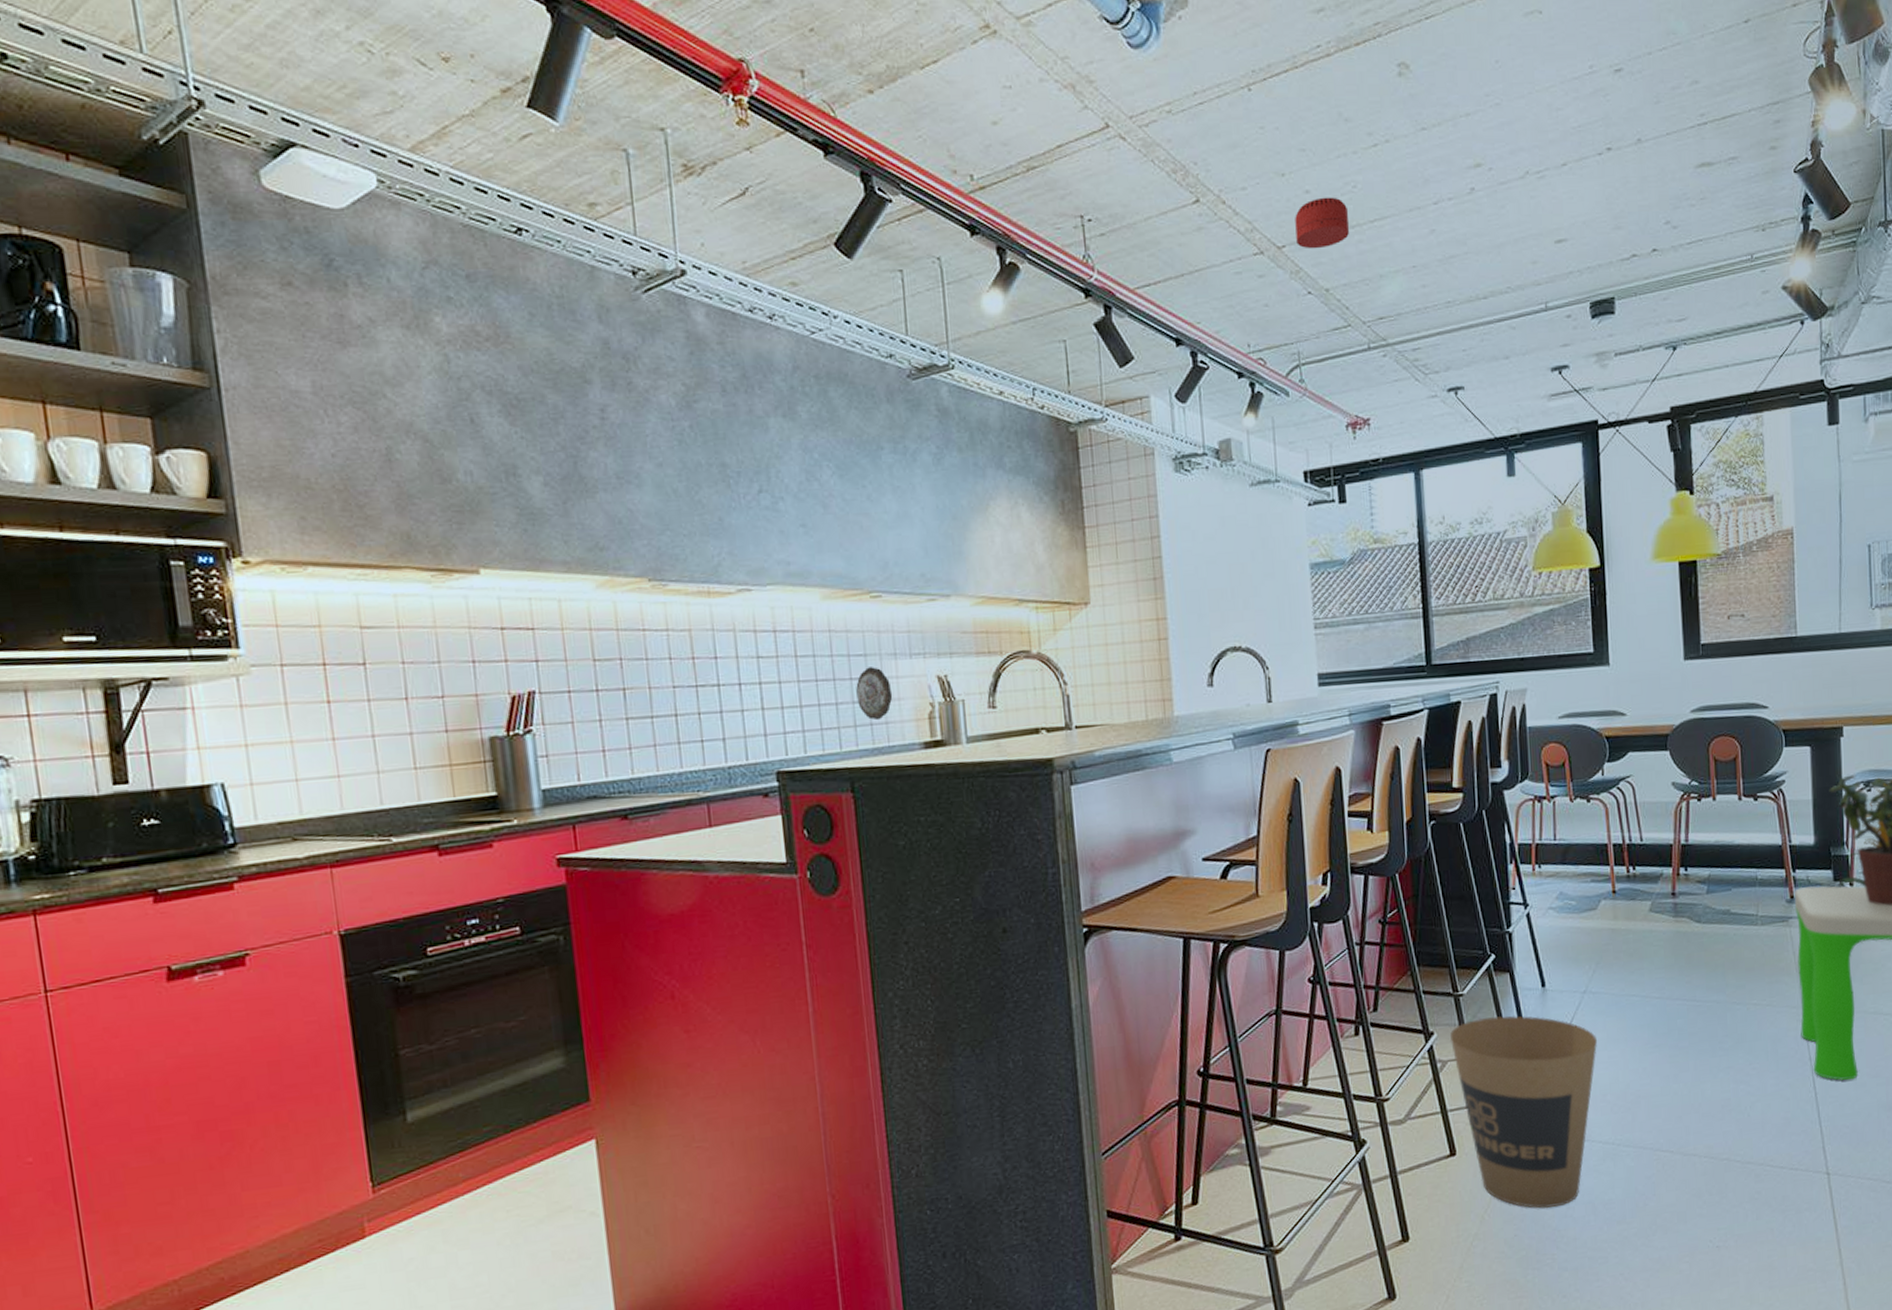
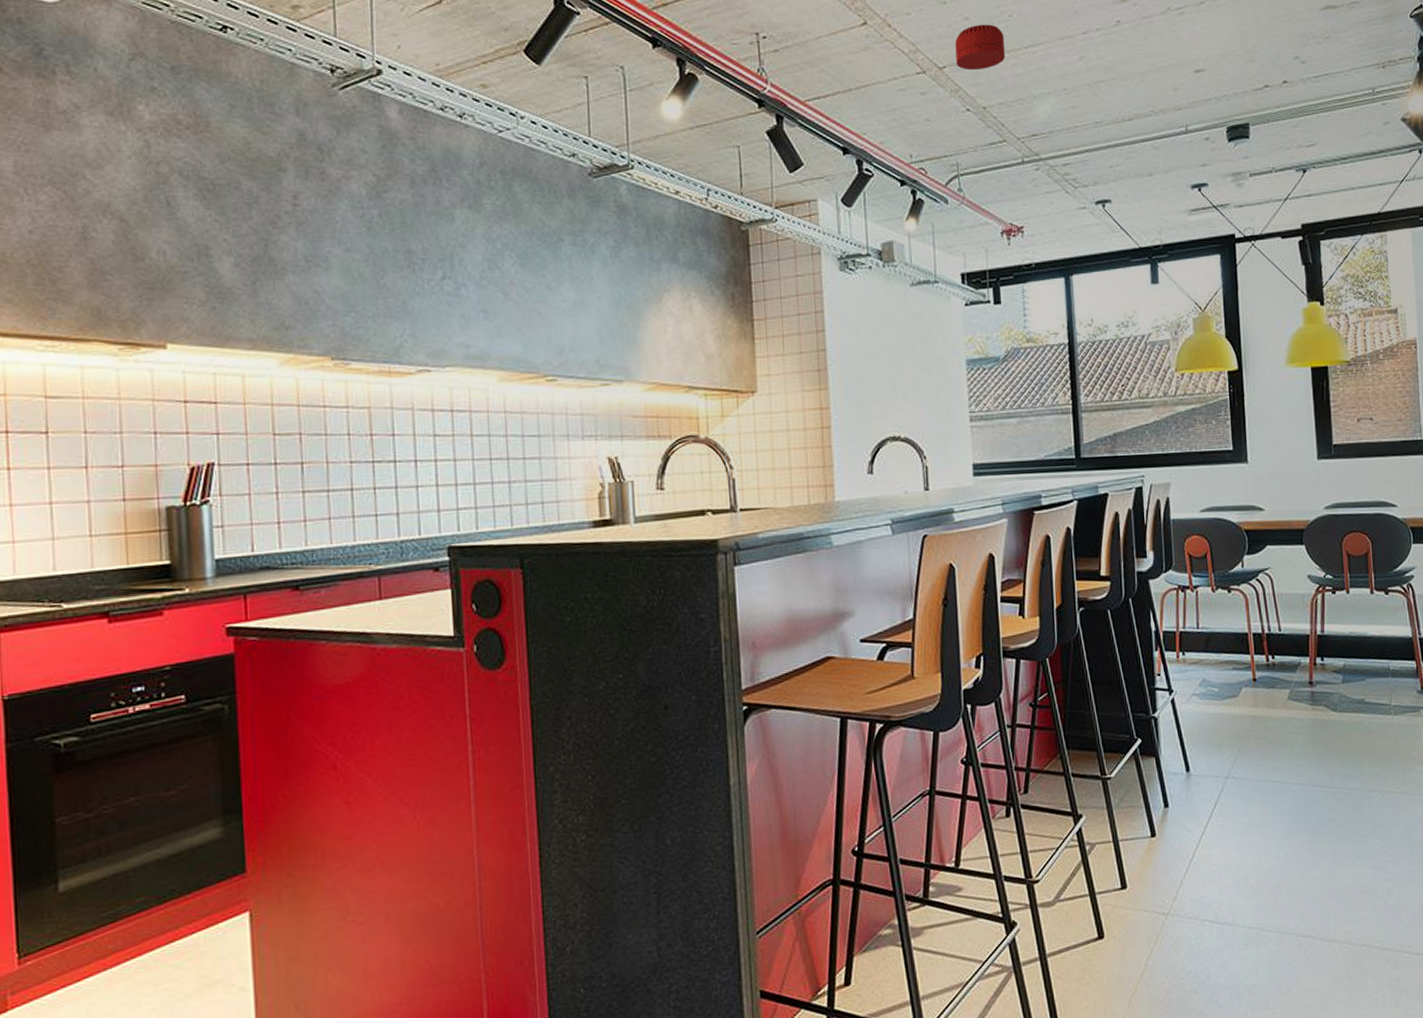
decorative plate: present [856,667,893,721] -> none [529,447,564,499]
trash can: present [1450,1015,1598,1208] -> none [1098,799,1241,993]

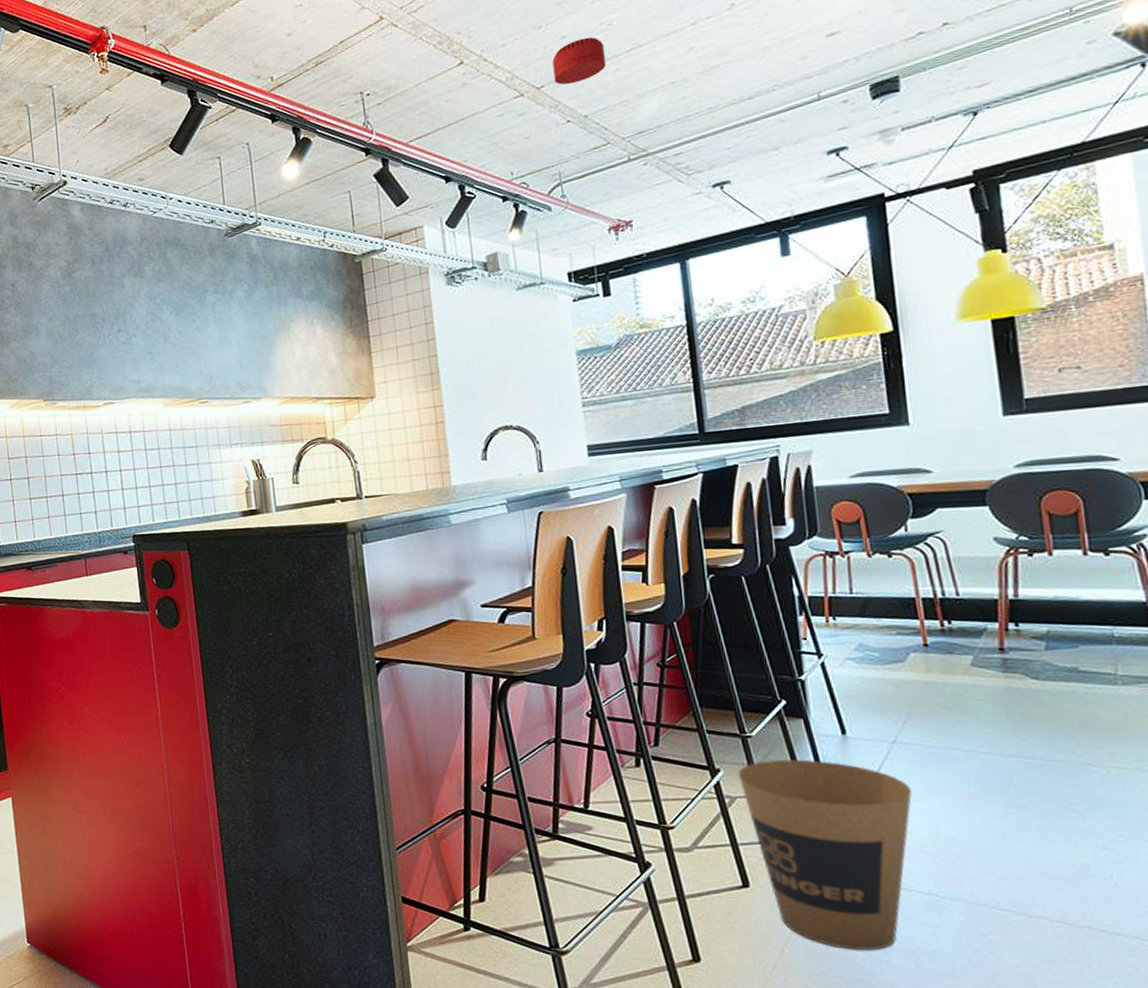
trash can: none [1098,799,1241,993] -> present [739,758,912,950]

